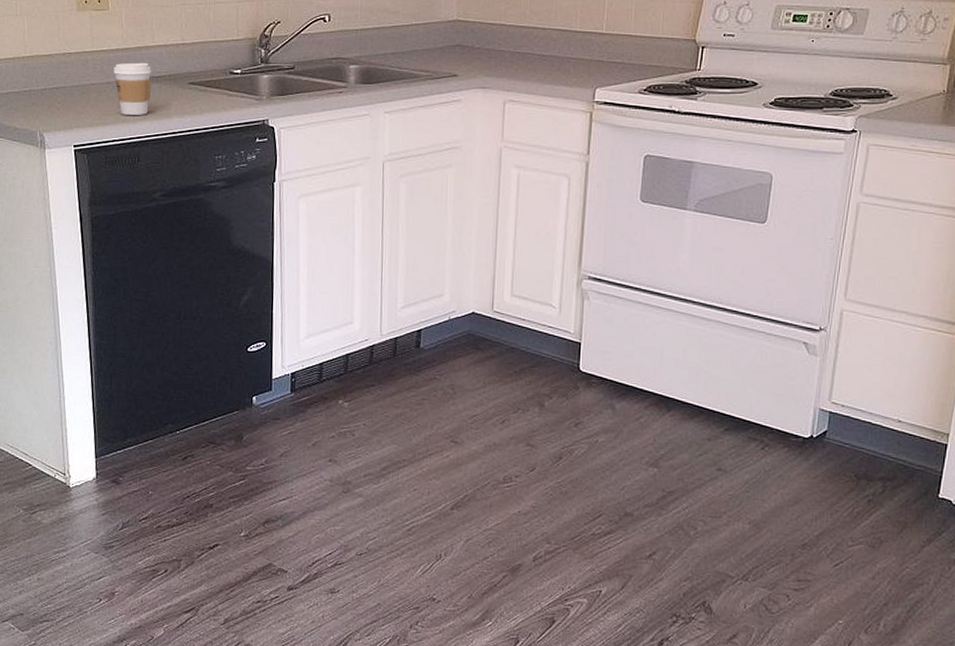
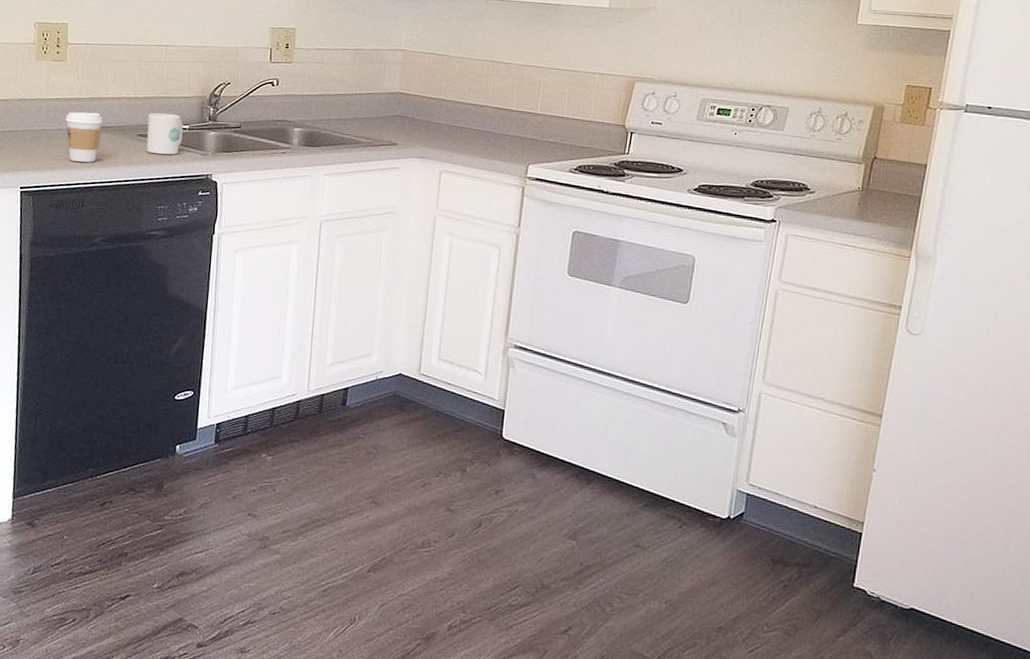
mug: none [198,58,235,103] -> present [146,112,183,155]

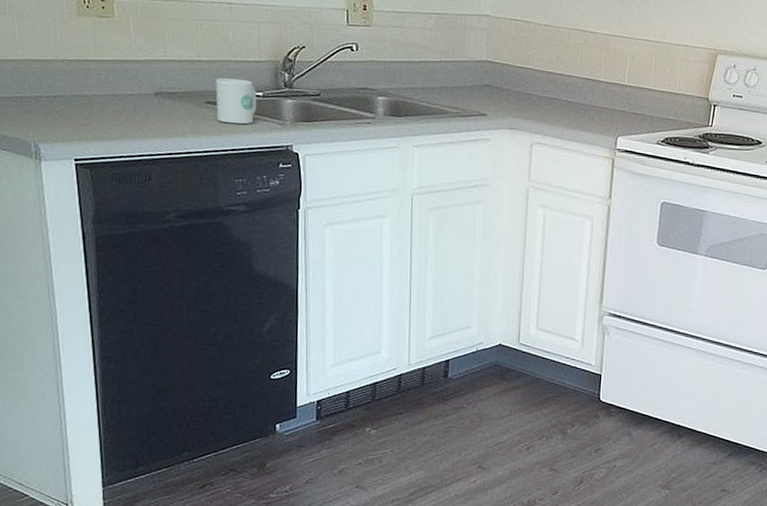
coffee cup: present [65,112,103,163] -> none [120,75,165,132]

